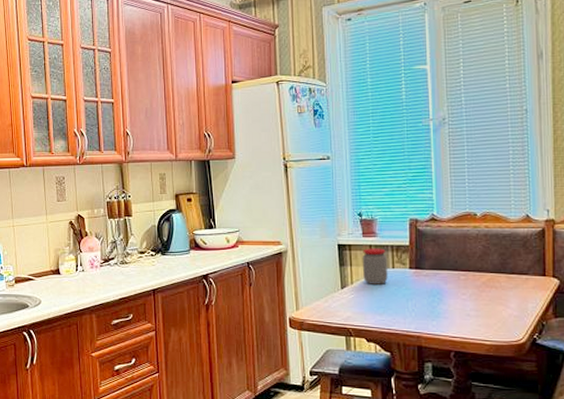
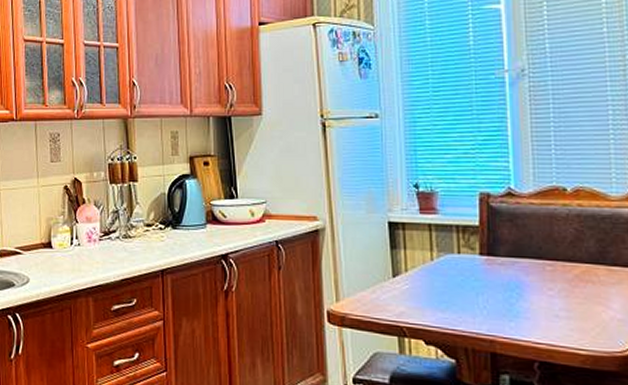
jar: present [362,248,388,285] -> none [419,228,452,274]

